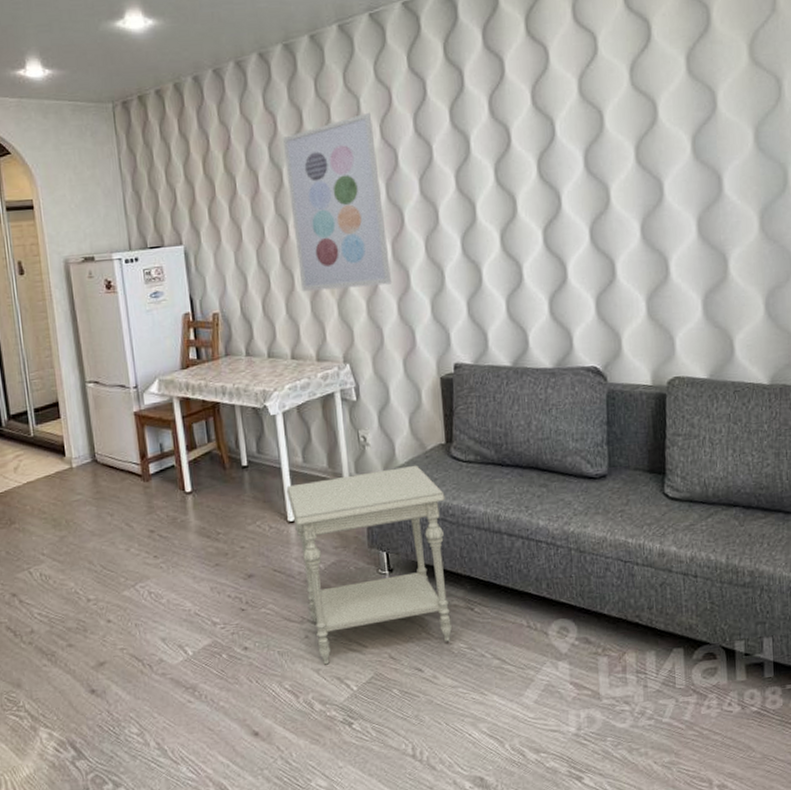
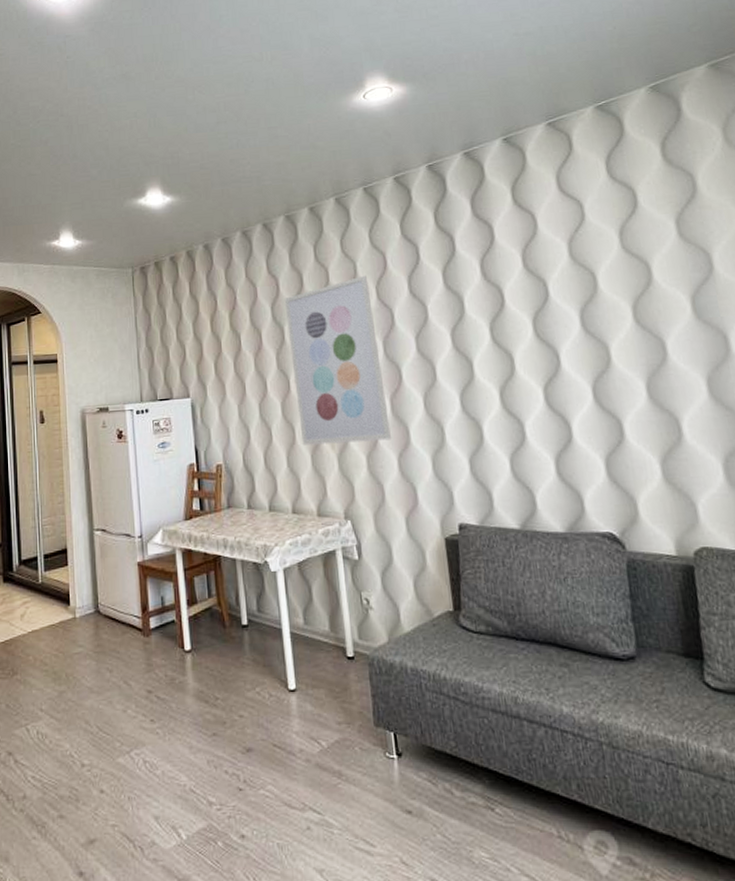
side table: present [286,465,452,665] -> none [287,633,471,865]

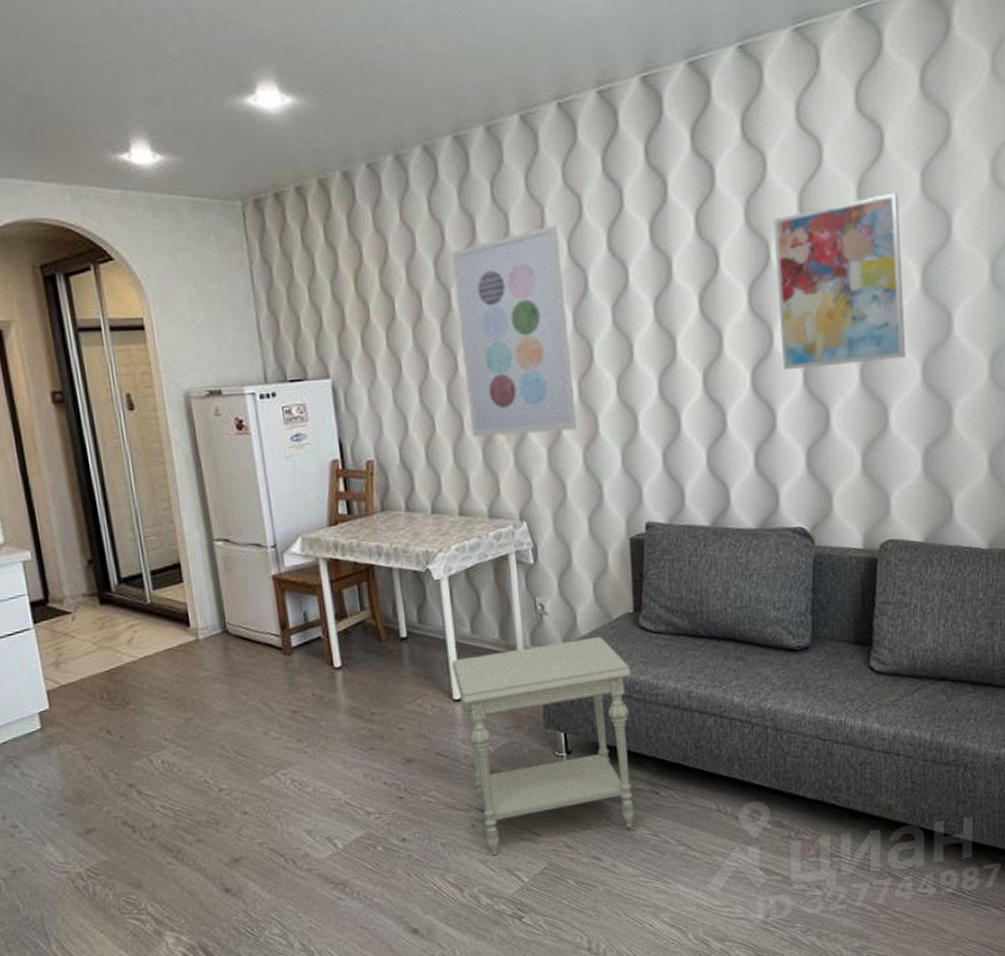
side table: none [287,633,471,865] -> present [452,636,634,856]
wall art: none [548,237,689,387] -> present [773,192,906,371]

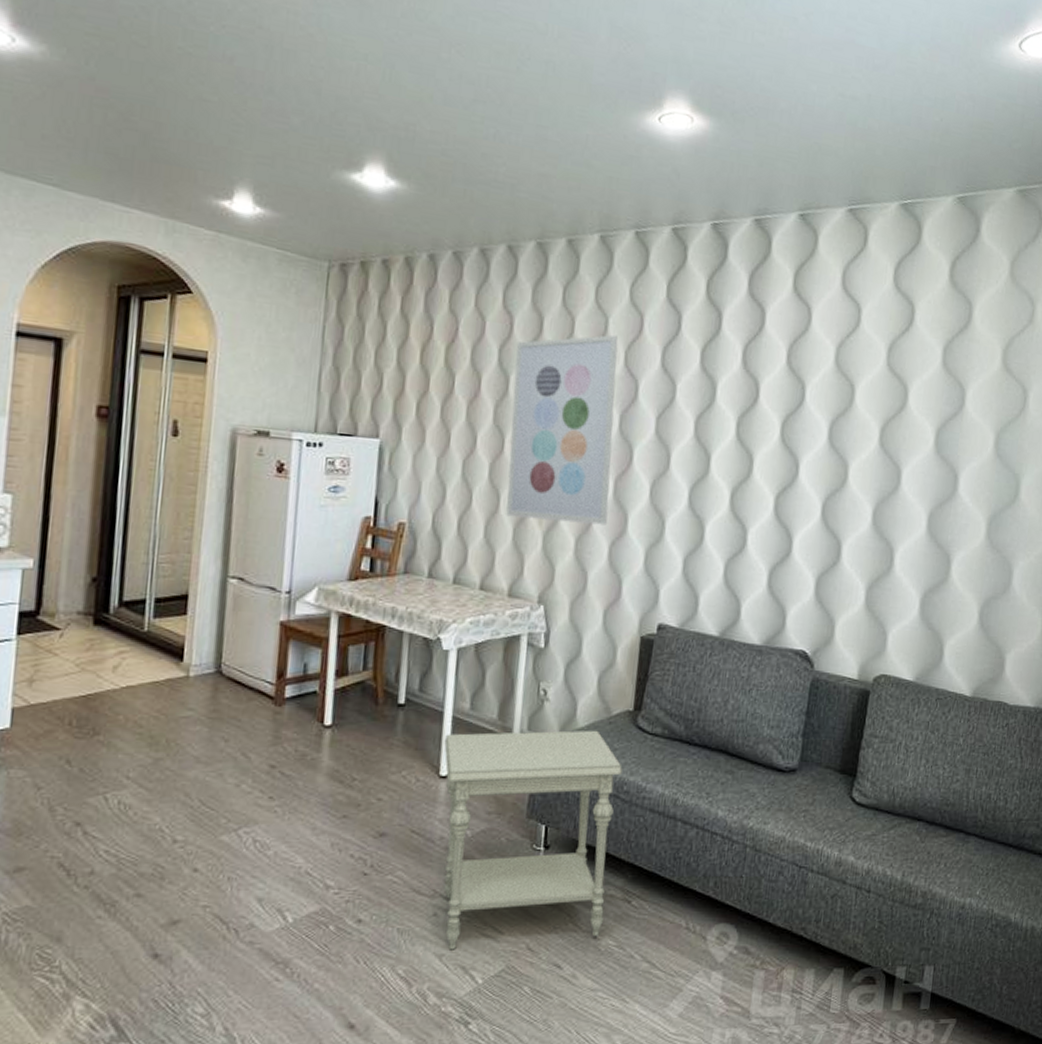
wall art: present [773,192,906,371] -> none [804,360,923,508]

